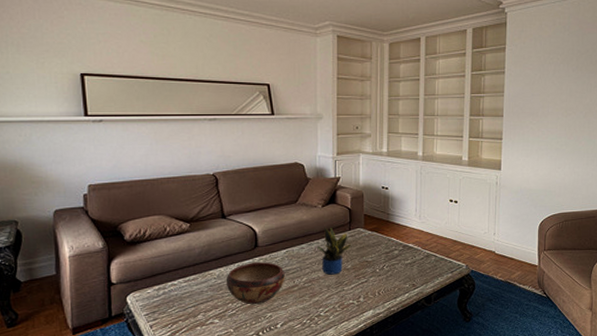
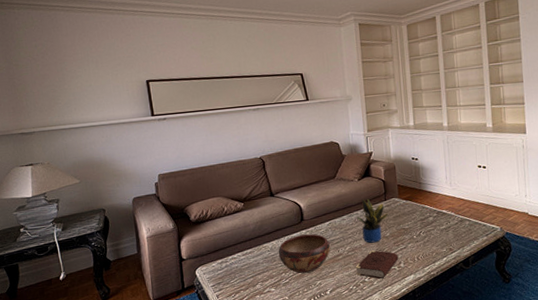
book: none [311,283,358,314] -> present [355,250,399,279]

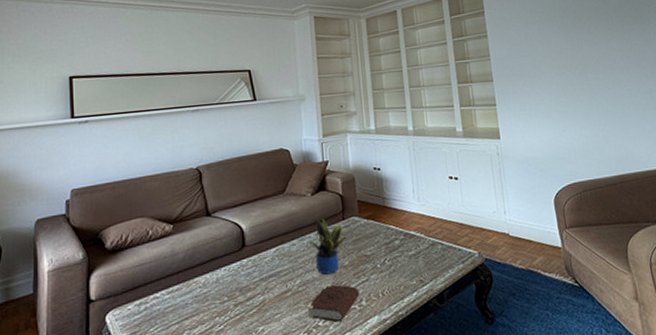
decorative bowl: present [278,234,330,273] -> none [212,264,277,317]

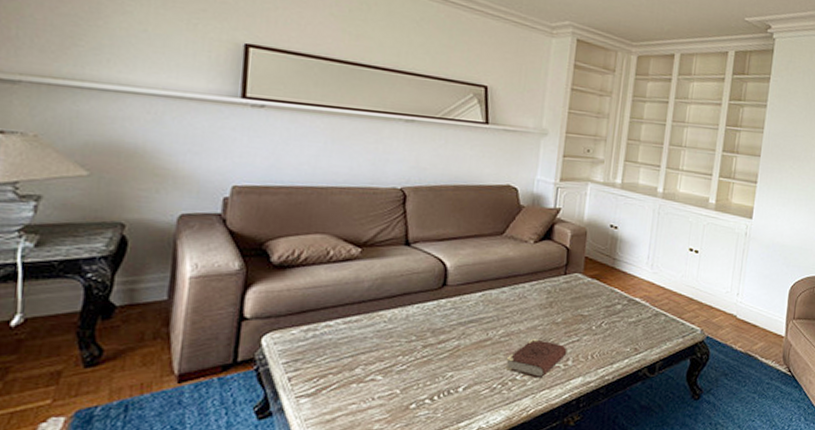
potted plant: present [308,218,347,275] -> none [520,268,566,329]

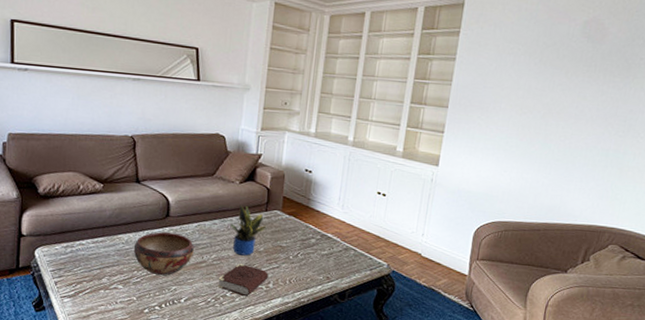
decorative bowl: none [398,305,477,359] -> present [133,232,194,275]
potted plant: none [520,268,566,329] -> present [229,205,267,256]

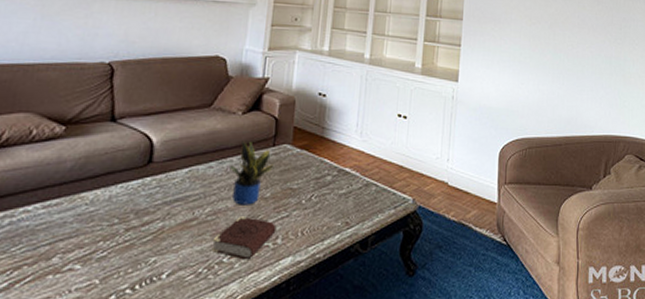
decorative bowl: present [133,232,194,275] -> none [100,184,183,243]

